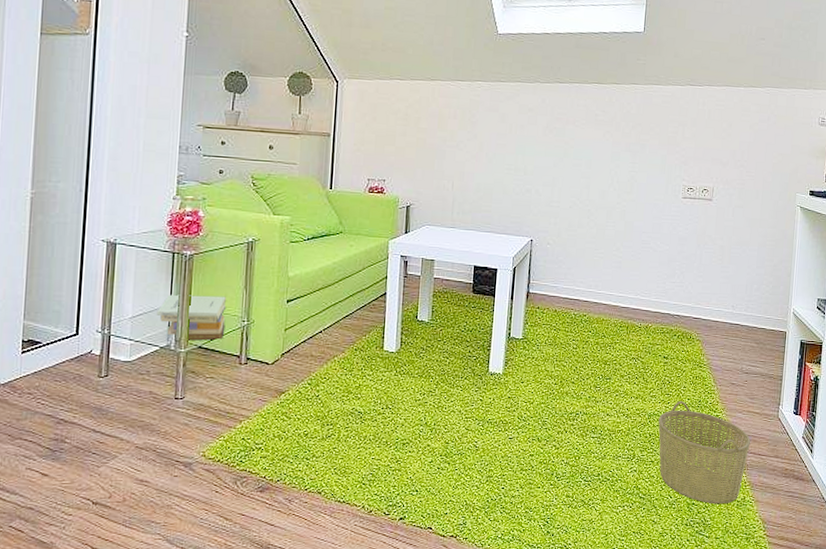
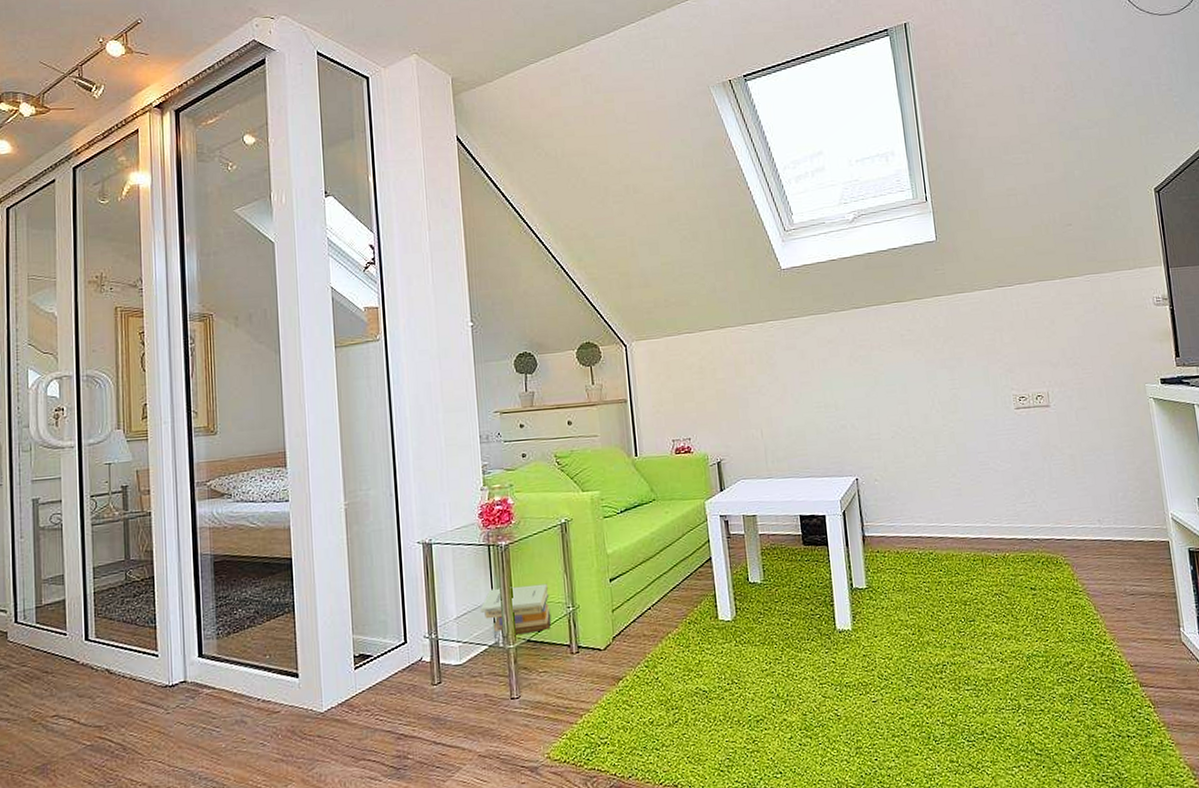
basket: present [658,401,751,505] -> none [1039,636,1156,754]

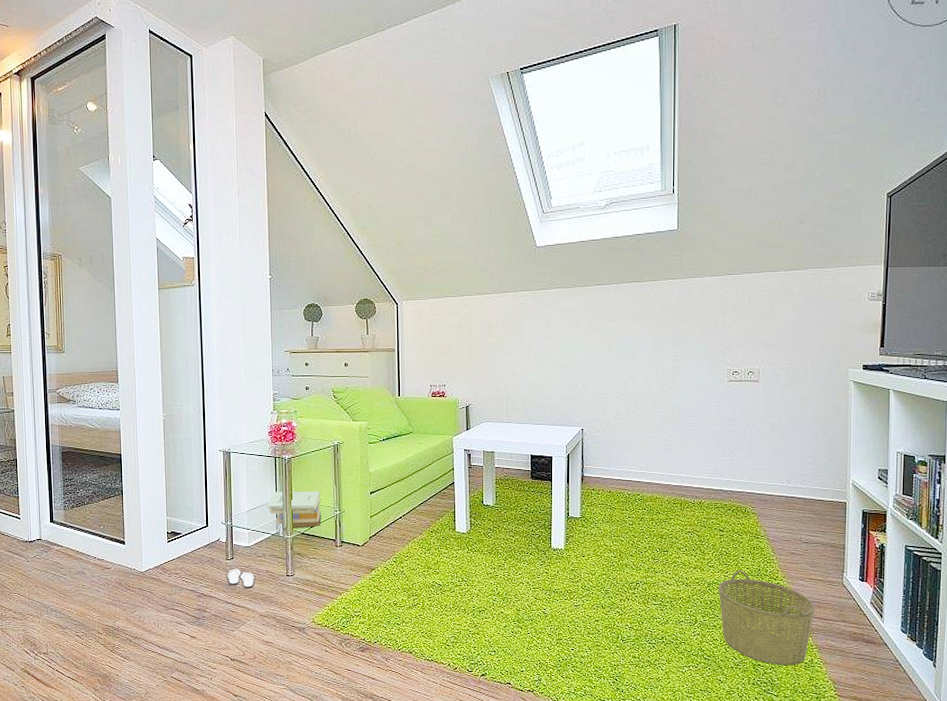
slippers: none [432,696,471,721] -> present [226,569,256,588]
basket: none [1039,636,1156,754] -> present [718,570,816,666]

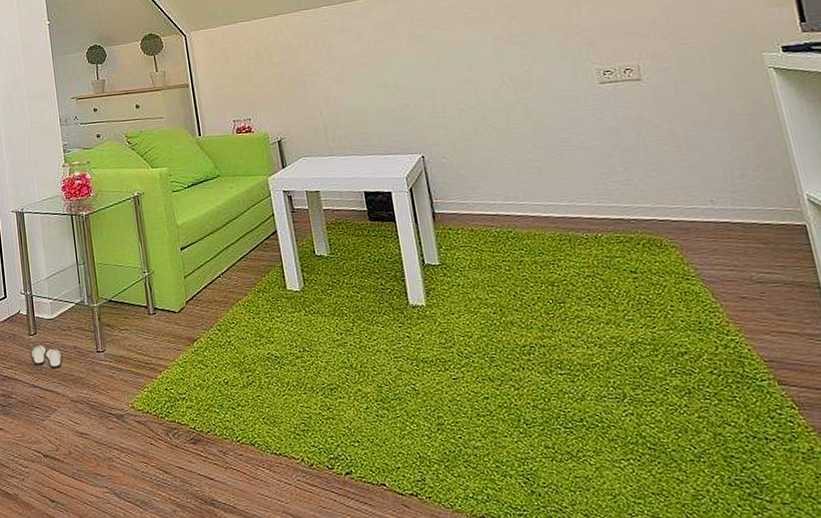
books: present [266,491,322,528] -> none [66,250,129,295]
basket: present [718,570,816,666] -> none [645,324,802,458]

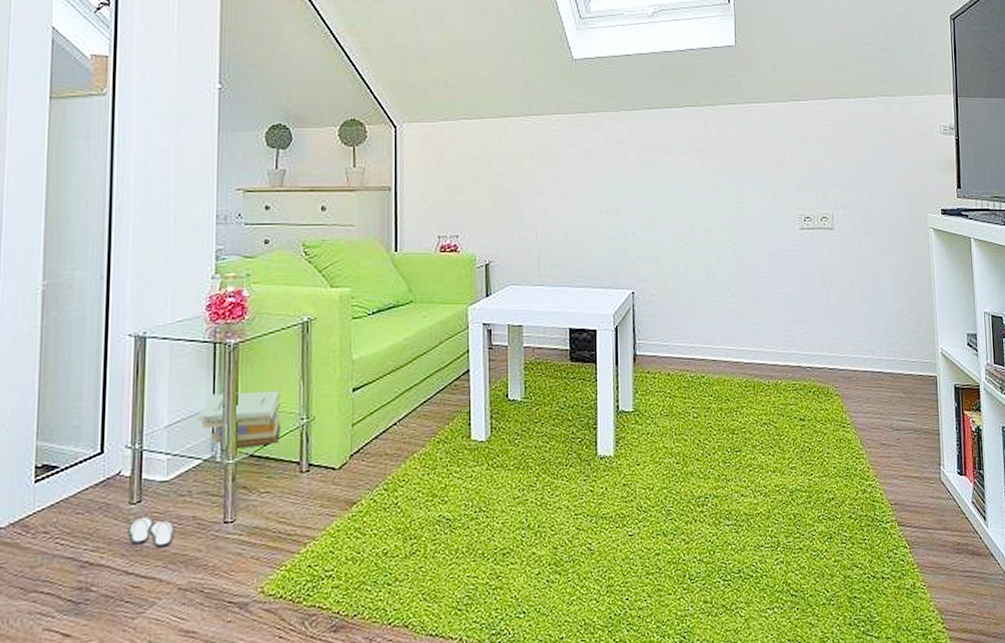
books: none [66,250,129,295] -> present [197,390,281,449]

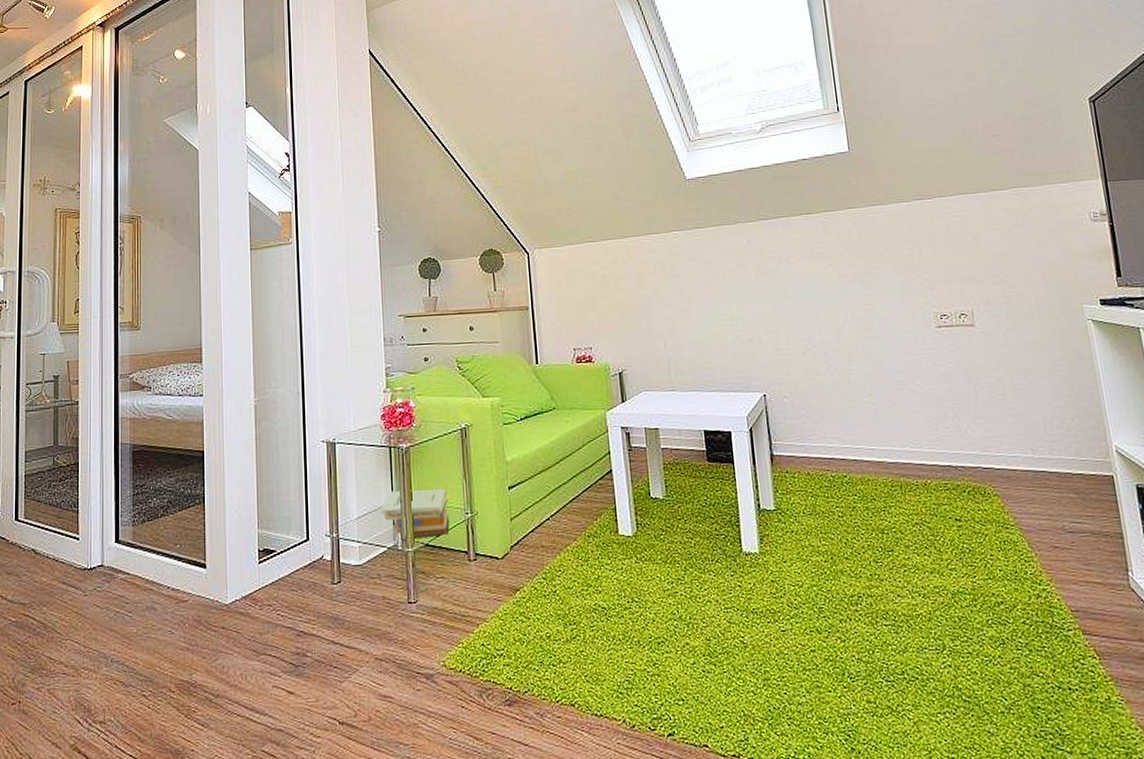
slippers: present [128,517,175,548] -> none [332,596,369,622]

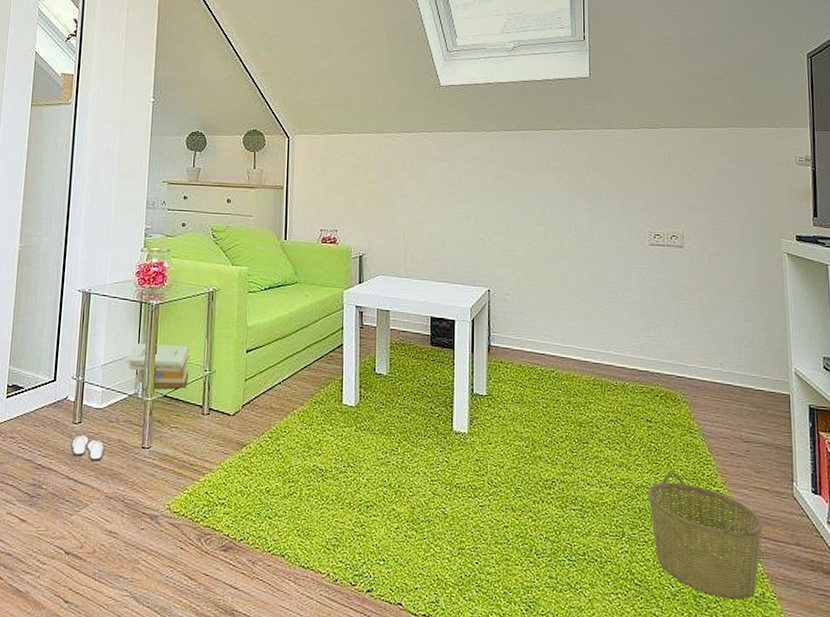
slippers: none [332,596,369,622] -> present [70,436,105,461]
basket: none [965,573,1101,708] -> present [647,472,764,600]

